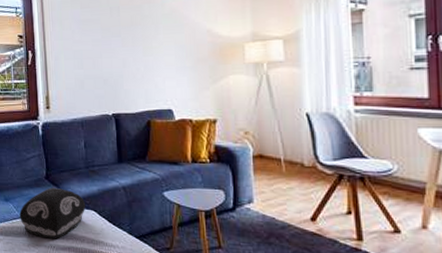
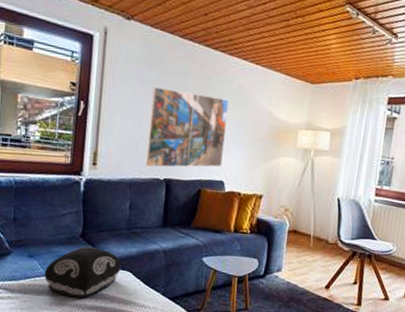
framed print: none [88,24,167,105] -> present [145,86,229,168]

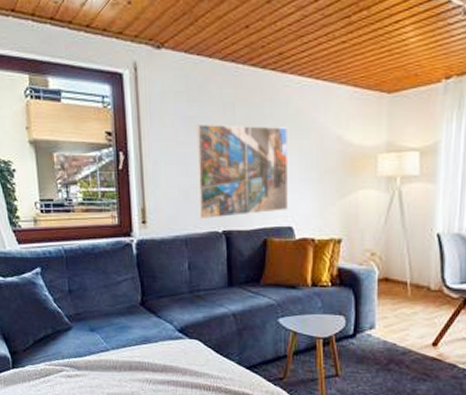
cushion: present [44,246,122,299] -> none [108,314,189,373]

